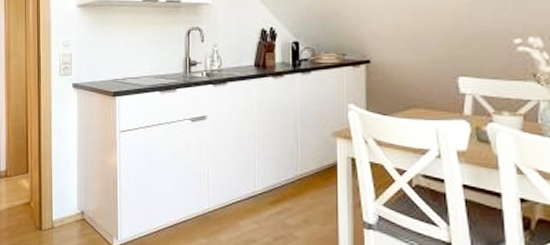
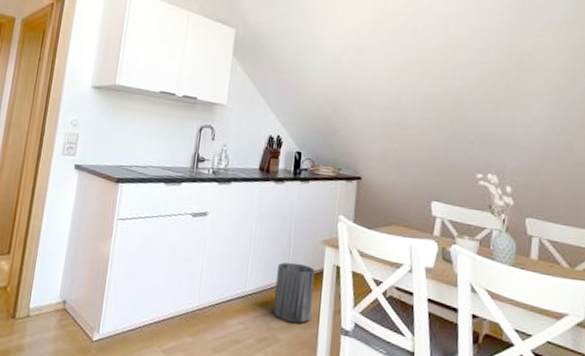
trash can: none [285,158,329,219] -> present [273,262,316,323]

